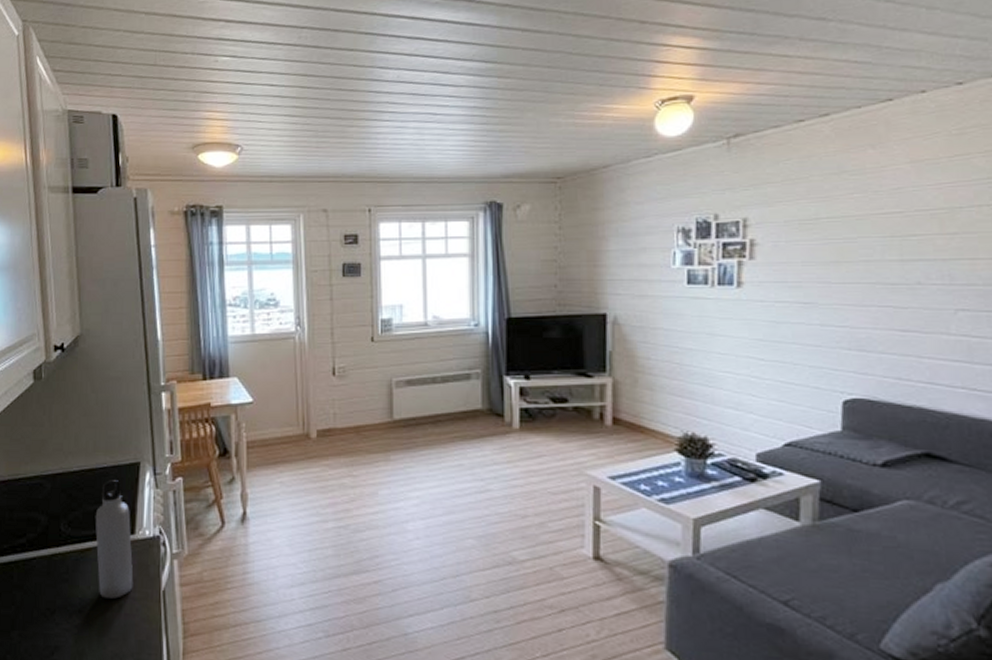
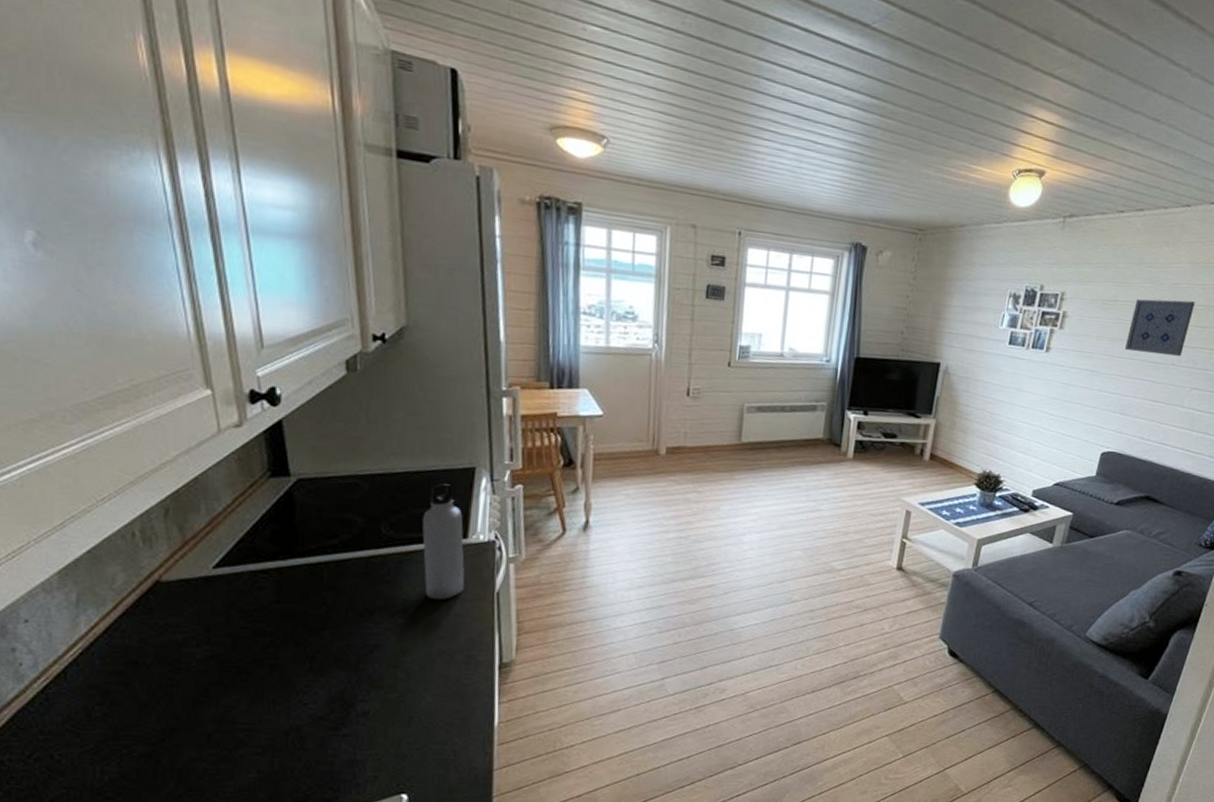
wall art: none [843,206,932,274] -> present [1124,299,1195,357]

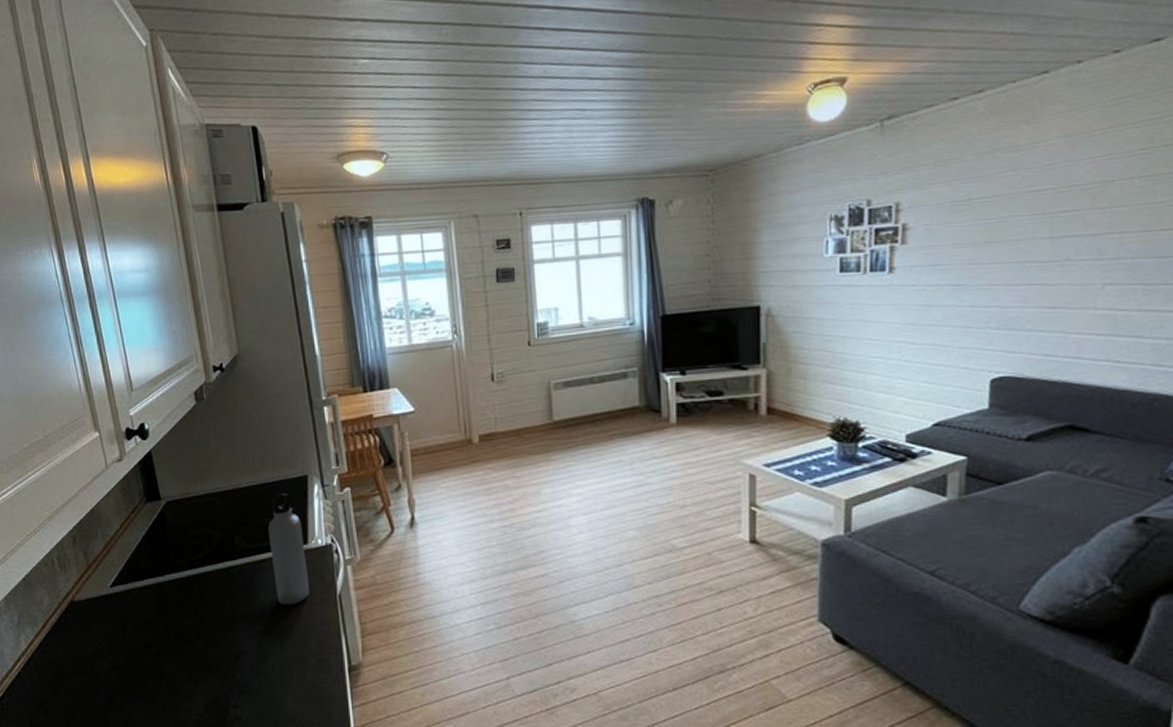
wall art: present [1124,299,1195,357] -> none [994,180,1084,254]

